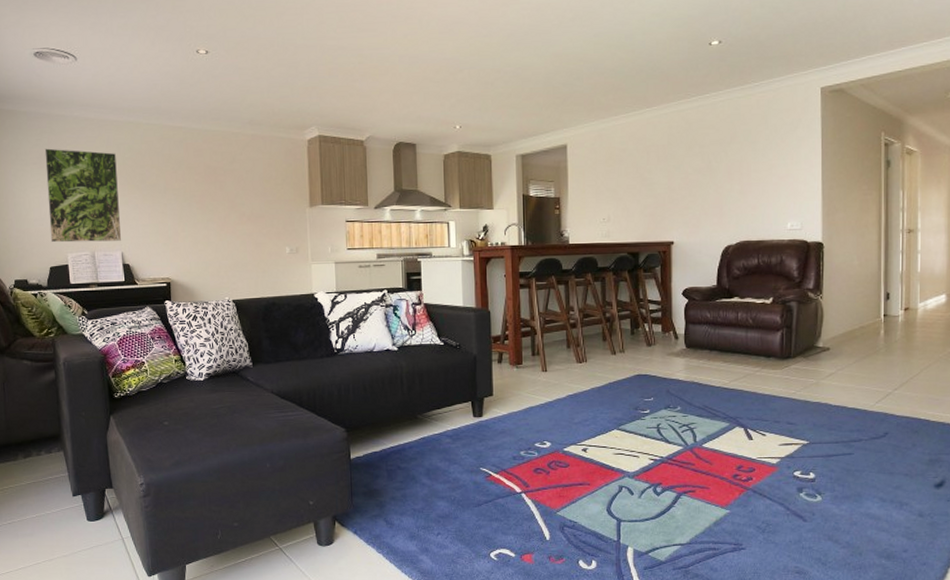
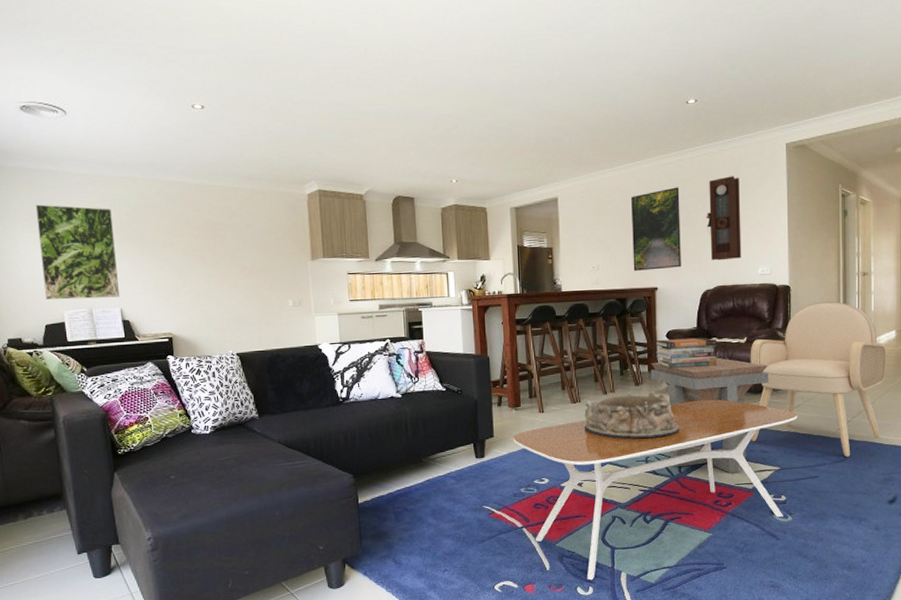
coffee table: none [513,364,830,554] -> present [513,399,798,581]
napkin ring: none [590,353,695,404] -> present [584,391,679,440]
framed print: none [647,134,700,223] -> present [631,187,681,271]
side table: none [664,318,798,445] -> present [650,357,770,473]
book stack: none [670,296,738,329] -> present [655,337,717,368]
pendulum clock: none [729,122,768,214] -> present [706,176,742,261]
armchair: none [776,260,934,434] -> present [750,301,886,458]

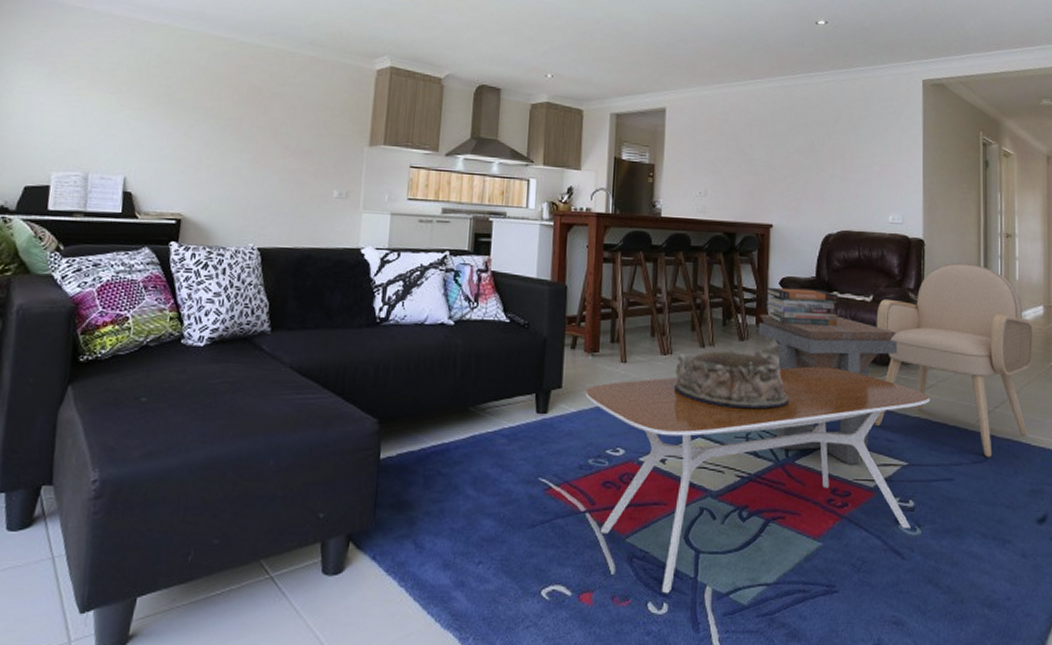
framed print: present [35,204,121,300] -> none [32,42,139,163]
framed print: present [631,187,681,271] -> none [746,112,804,204]
pendulum clock: present [706,176,742,261] -> none [832,108,871,202]

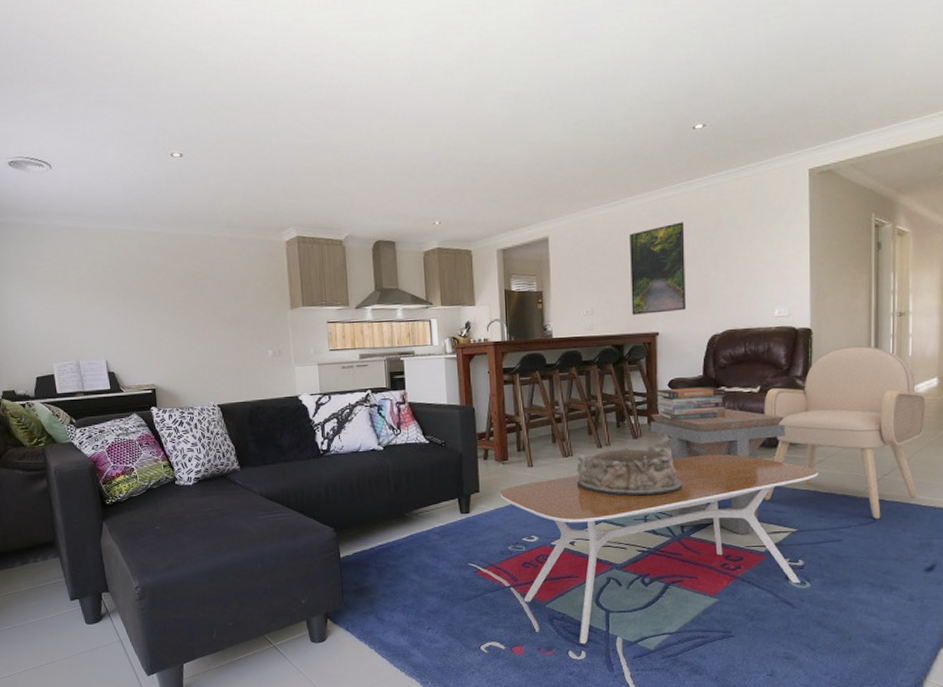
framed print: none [746,112,804,204] -> present [630,222,686,315]

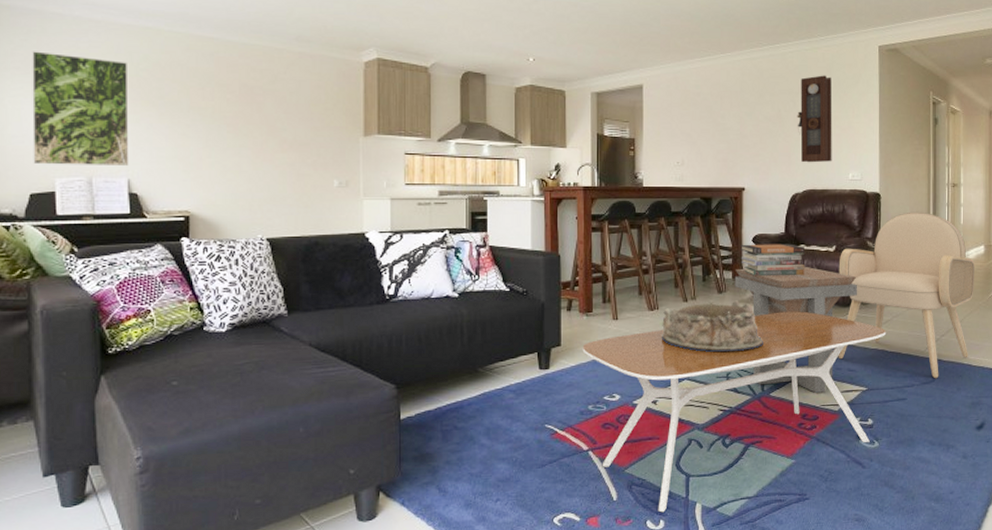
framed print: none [24,258,106,353] -> present [32,51,129,165]
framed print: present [630,222,686,315] -> none [720,82,771,169]
pendulum clock: none [714,207,755,303] -> present [797,75,832,163]

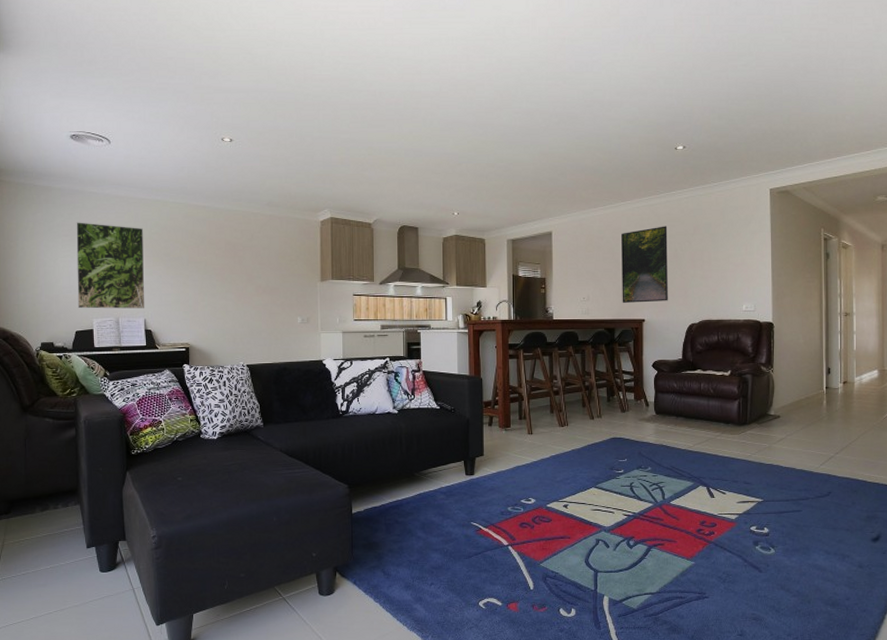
coffee table: present [582,311,887,513] -> none [502,429,781,602]
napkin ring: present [661,300,763,353] -> none [570,418,664,465]
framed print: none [720,82,771,169] -> present [621,226,668,303]
side table: present [734,266,858,393] -> none [636,388,753,503]
book stack: present [741,243,804,276] -> none [642,368,701,398]
pendulum clock: present [797,75,832,163] -> none [692,217,726,296]
armchair: present [838,211,974,379] -> none [734,339,868,493]

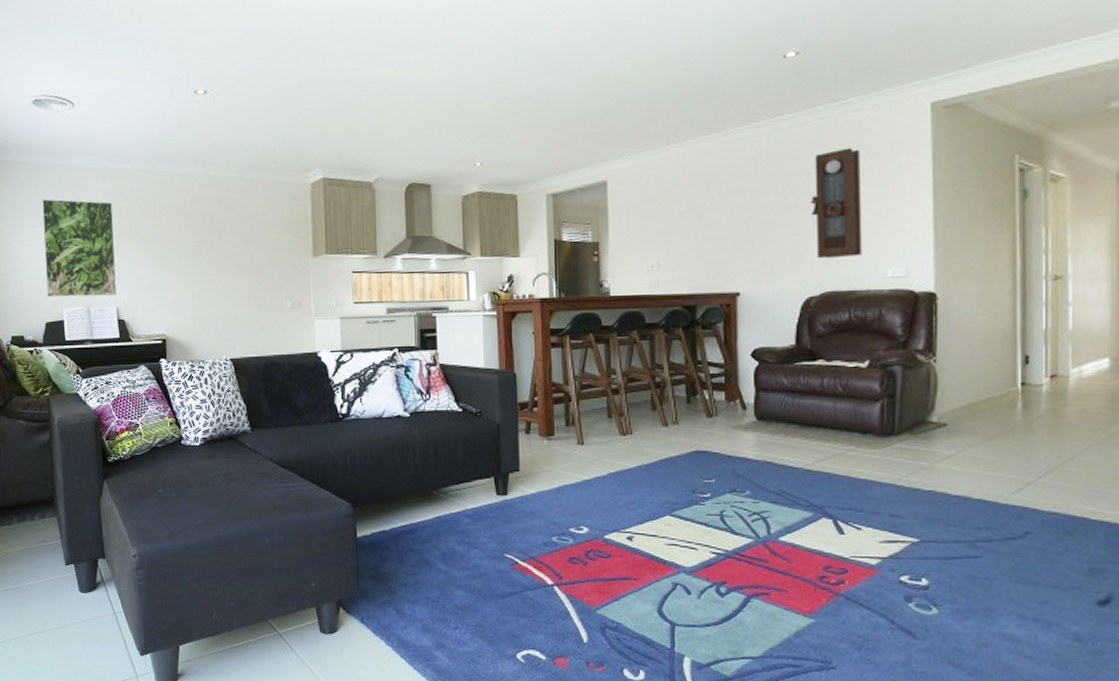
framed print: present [621,226,668,303] -> none [705,164,774,271]
pendulum clock: none [692,217,726,296] -> present [810,148,862,259]

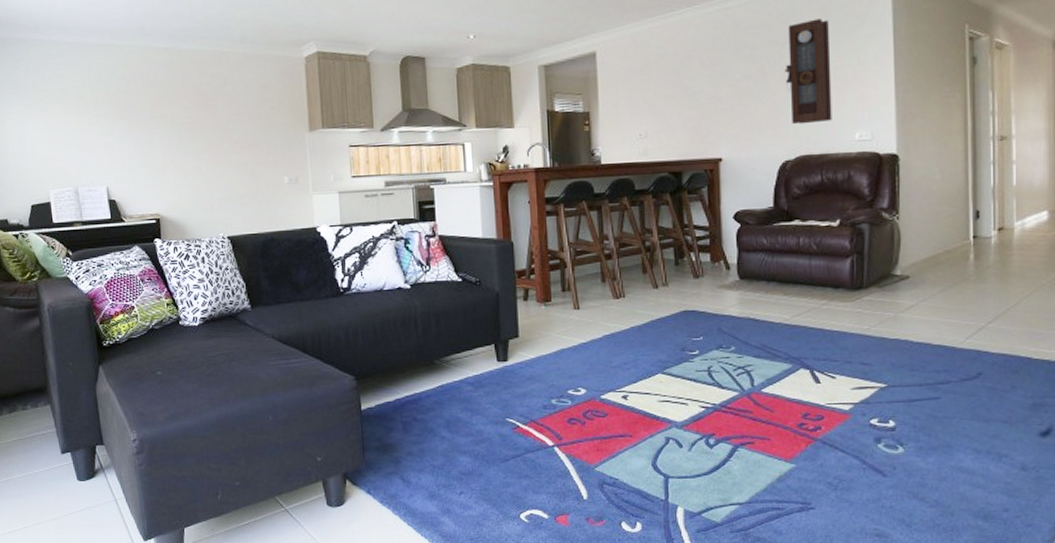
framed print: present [42,199,117,298] -> none [22,76,107,179]

